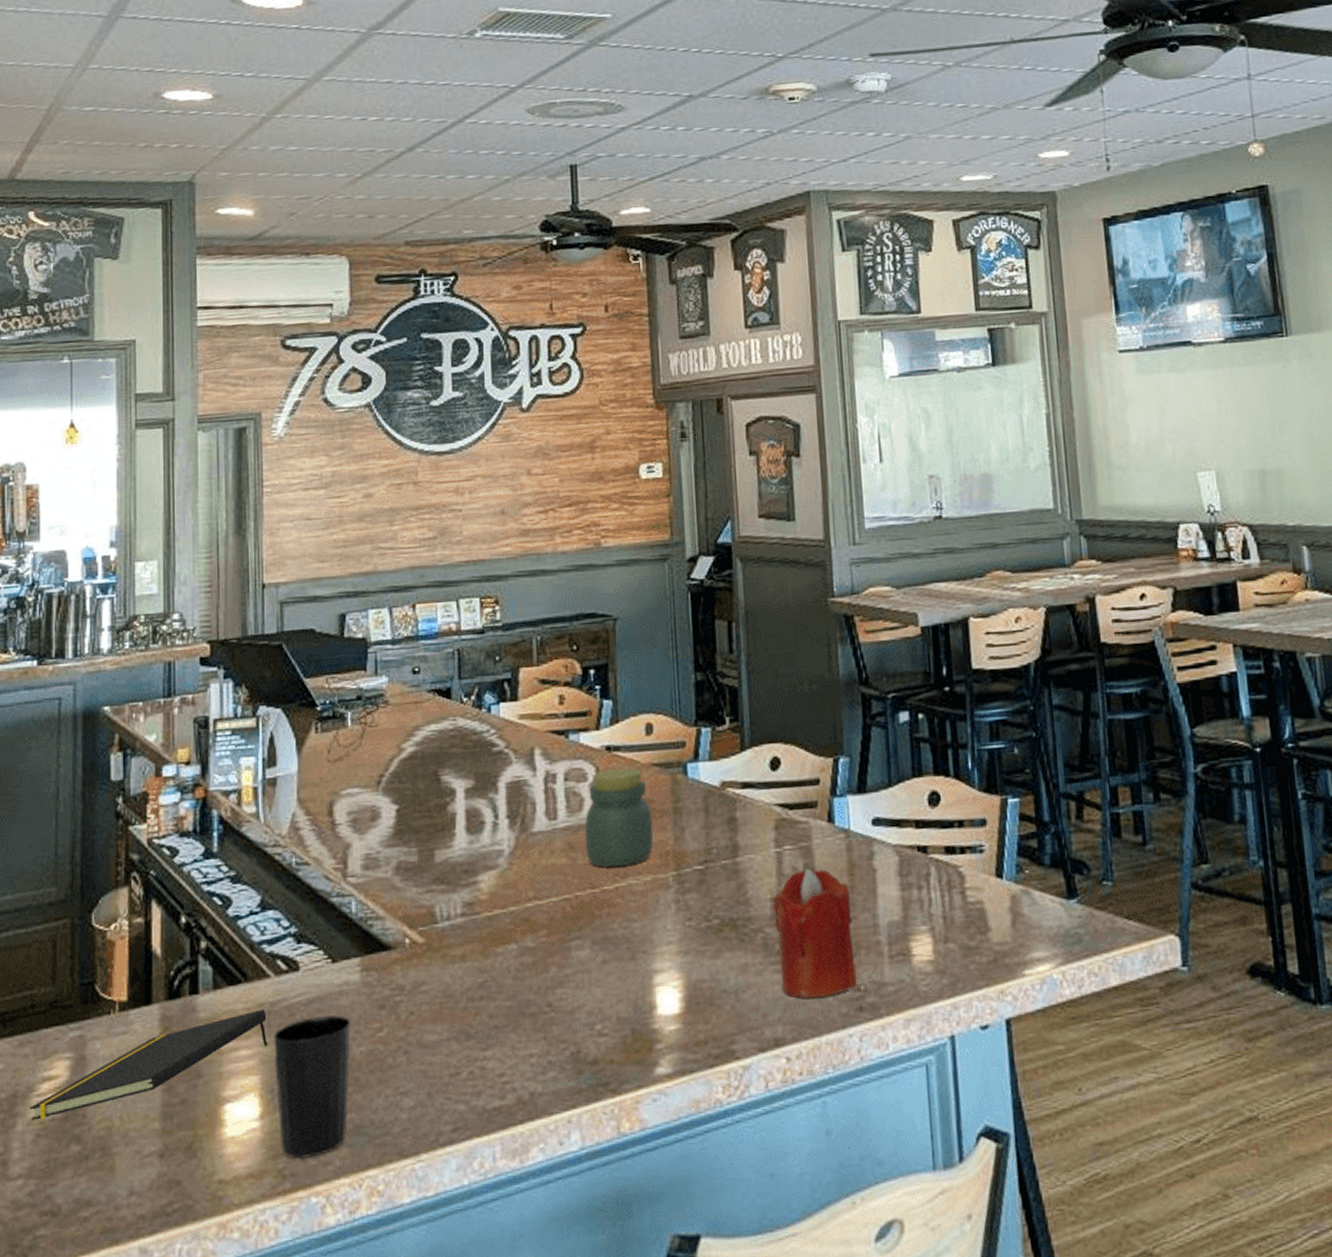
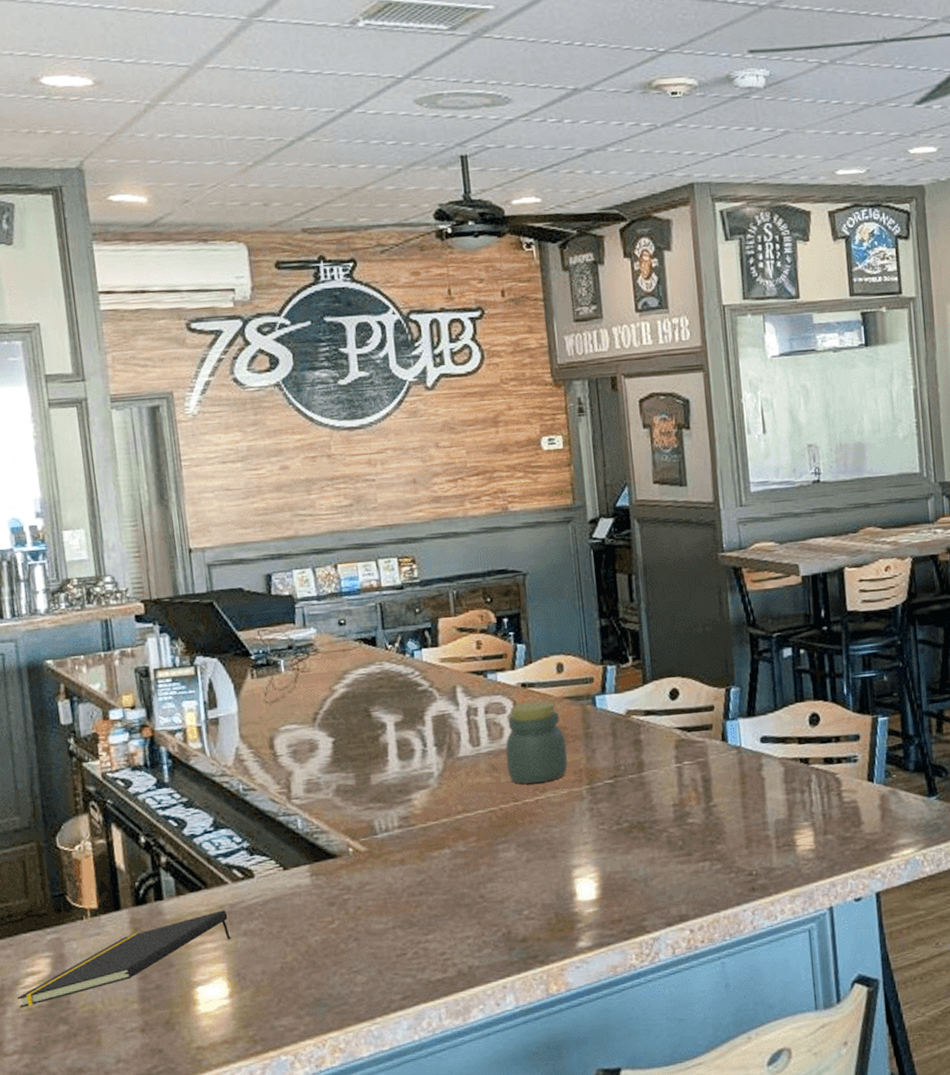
cup: present [273,1014,352,1160] -> none [235,911,309,1027]
candle: present [772,867,857,1000] -> none [674,778,749,884]

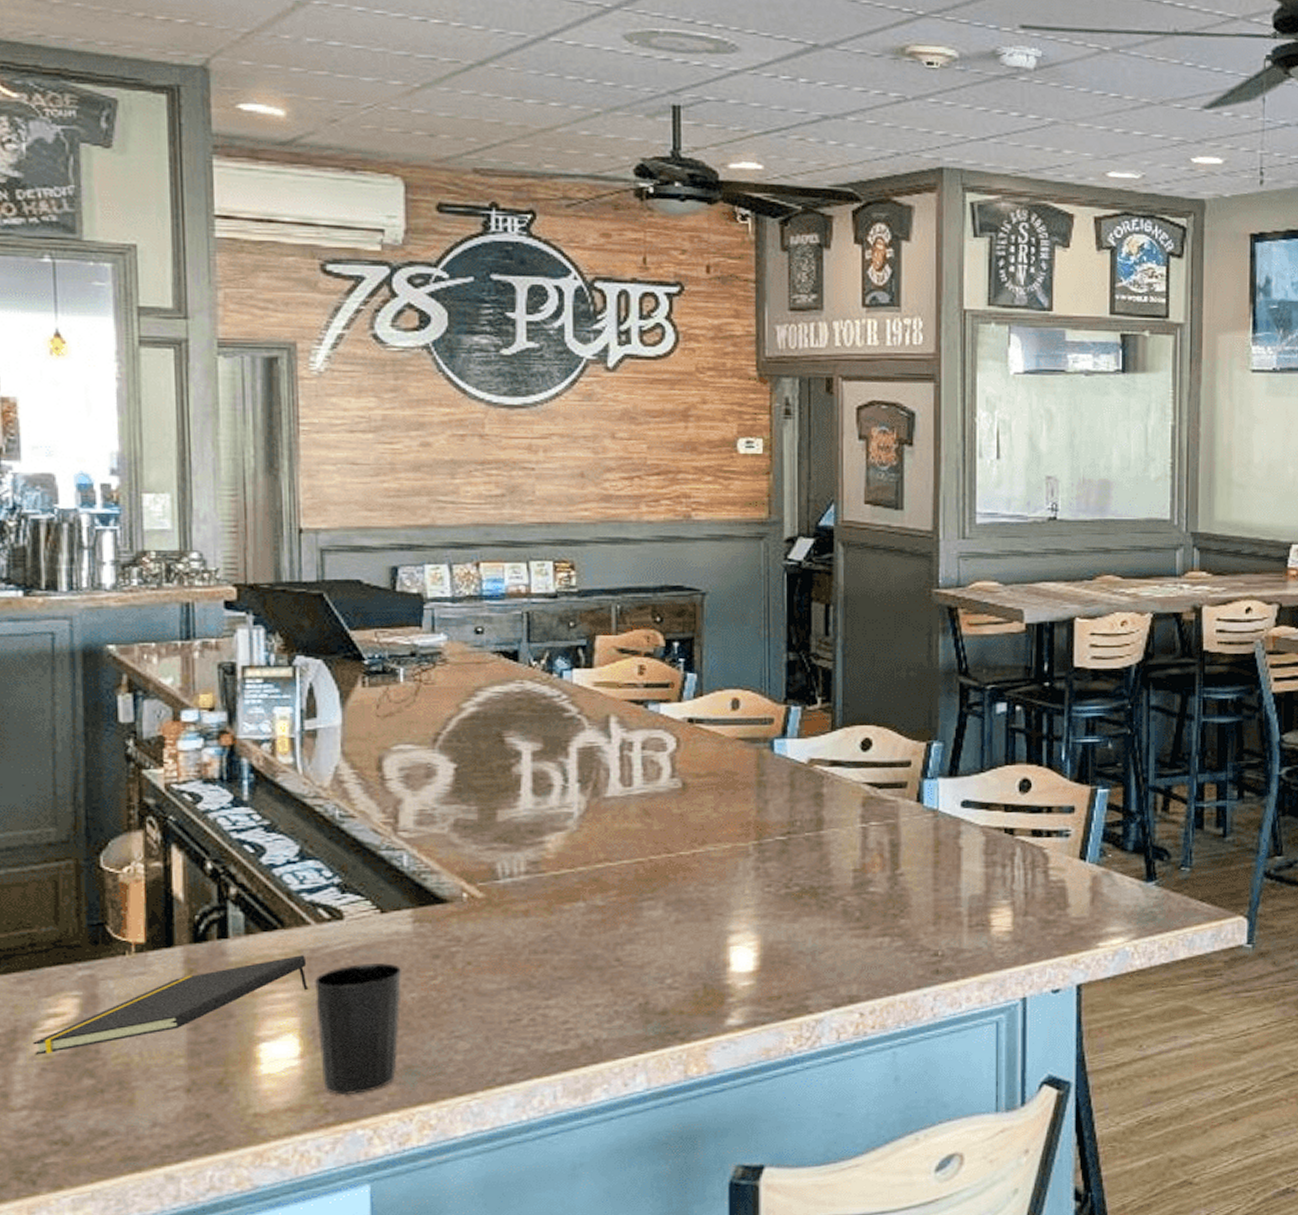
cup: none [235,911,309,1027] -> present [314,962,402,1096]
jar: present [505,701,568,784] -> none [661,740,735,834]

